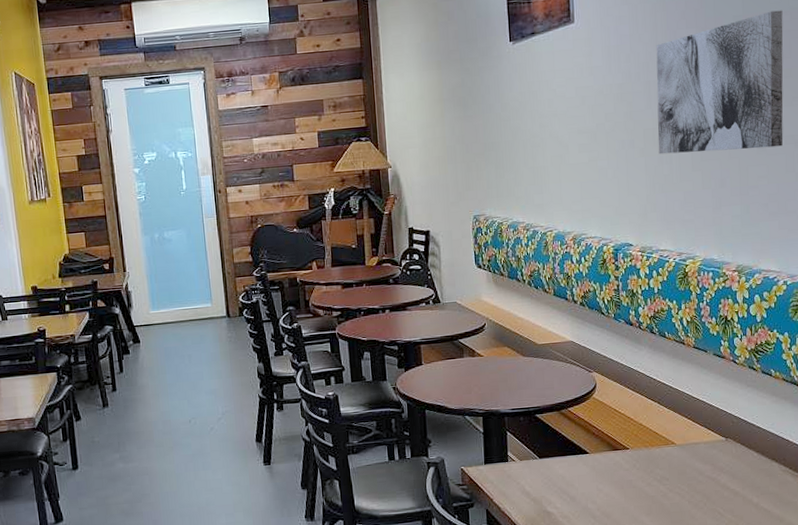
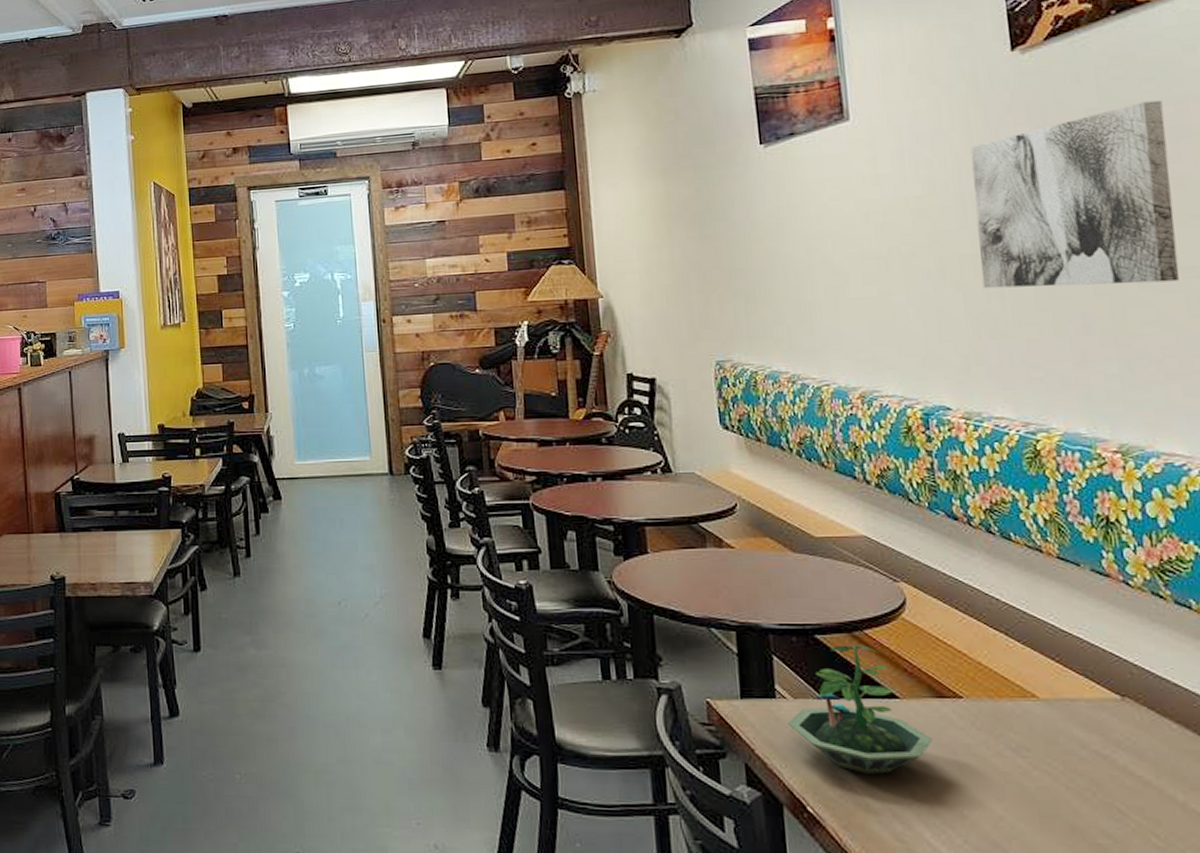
terrarium: none [515,419,608,507] -> present [787,645,933,774]

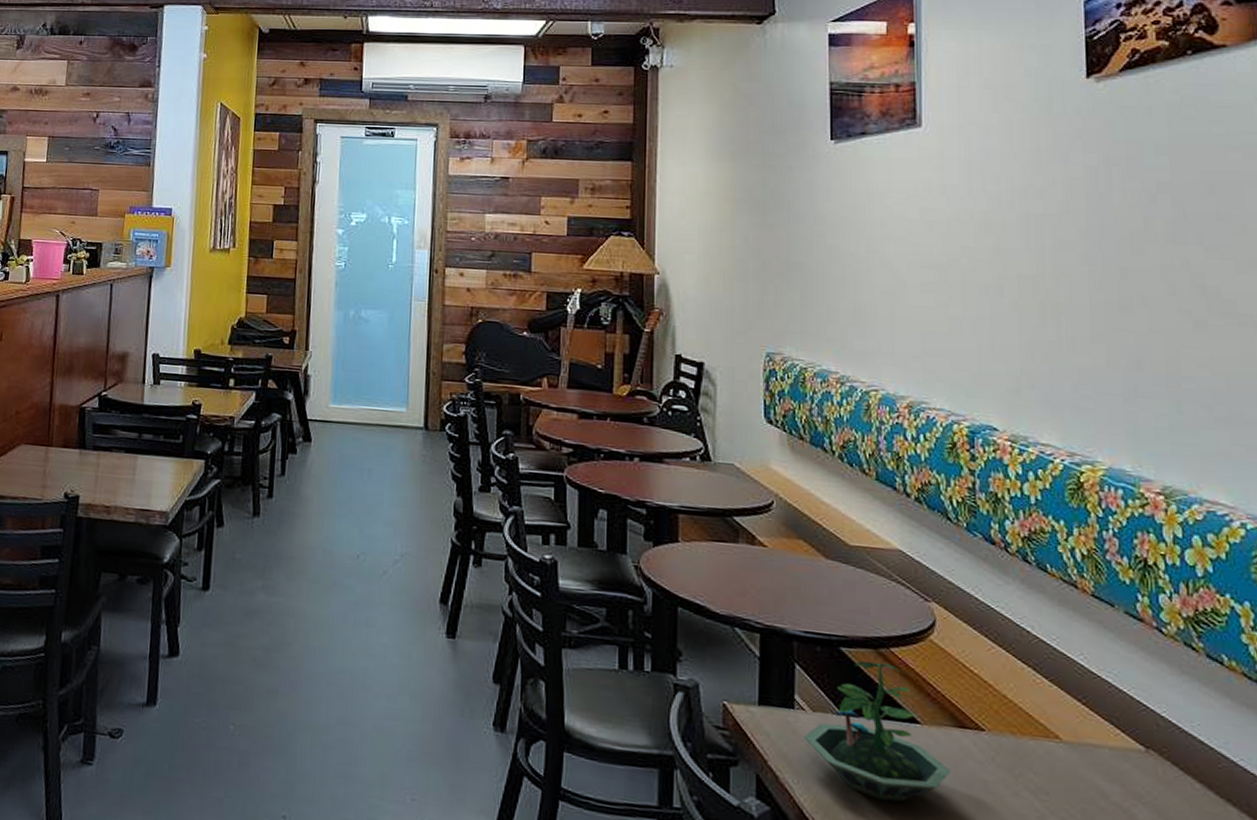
wall art: present [970,100,1179,289] -> none [1038,144,1236,328]

